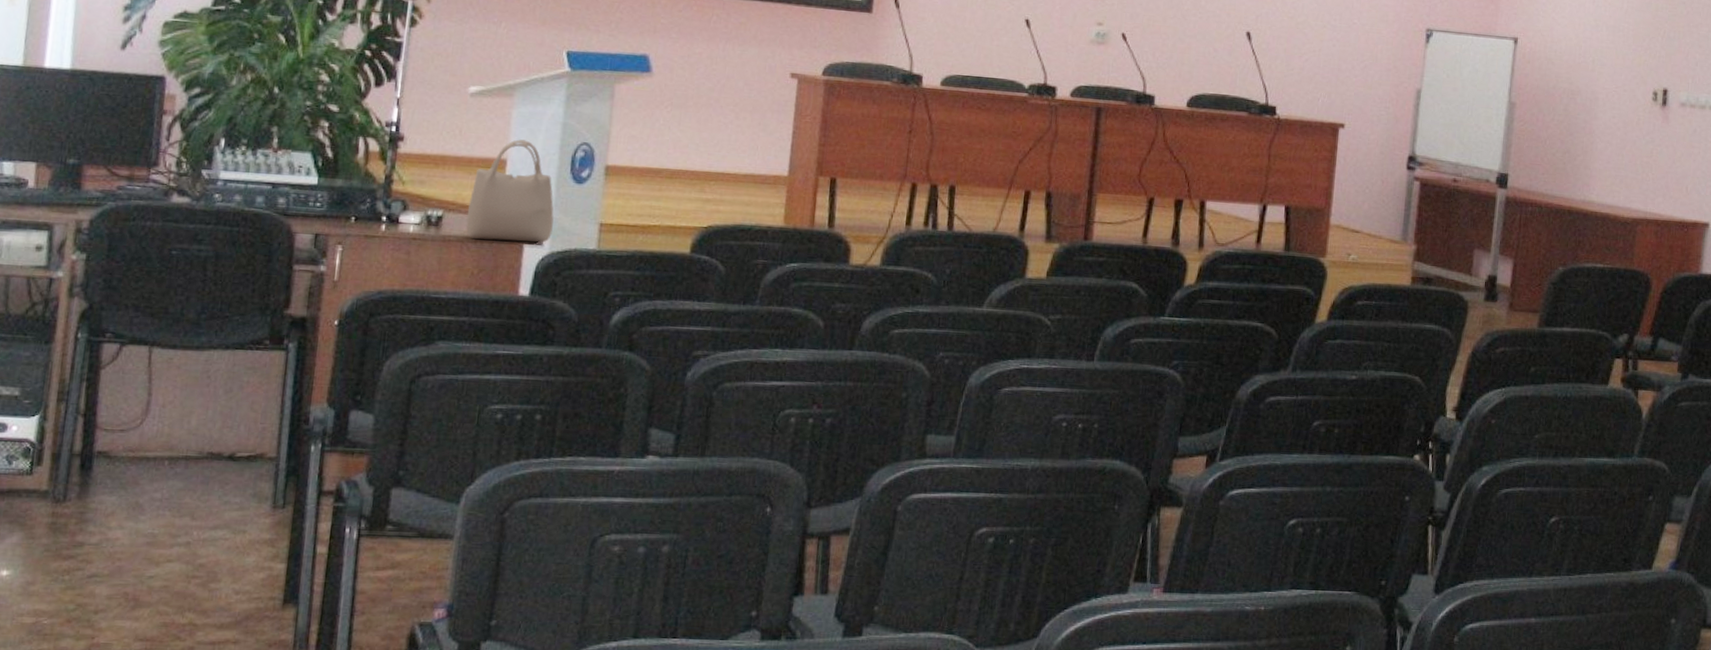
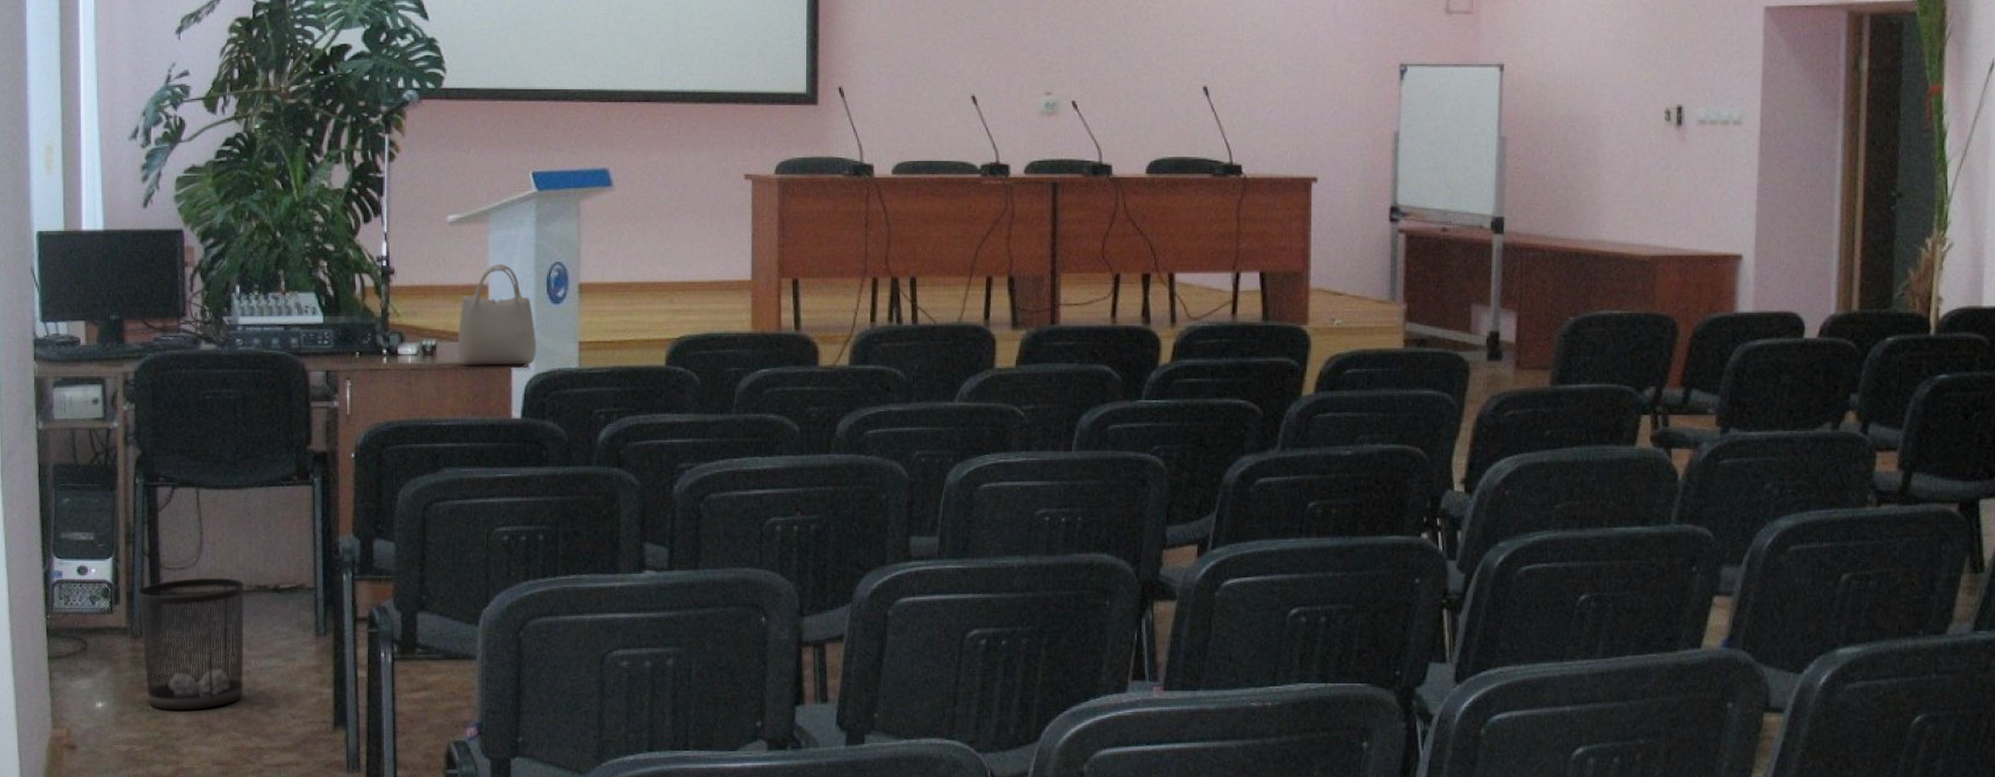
waste bin: none [64,440,195,582] -> present [138,577,244,711]

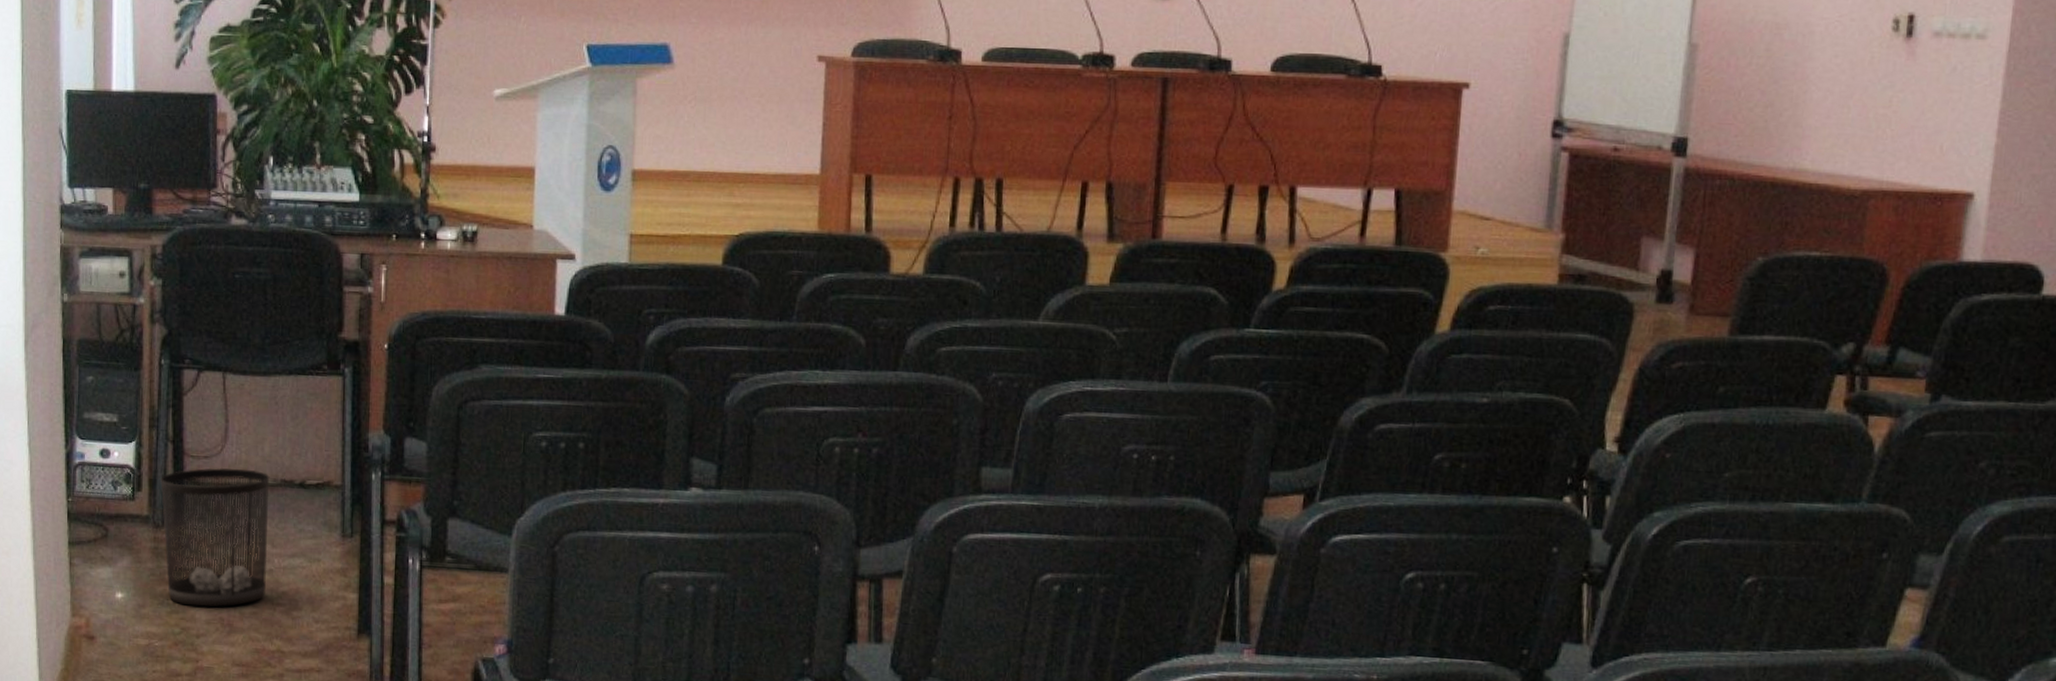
handbag: present [457,264,536,365] -> none [500,145,584,257]

